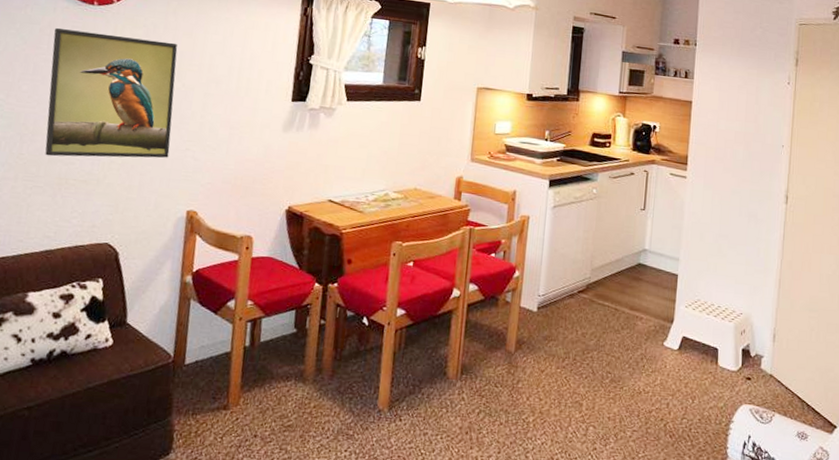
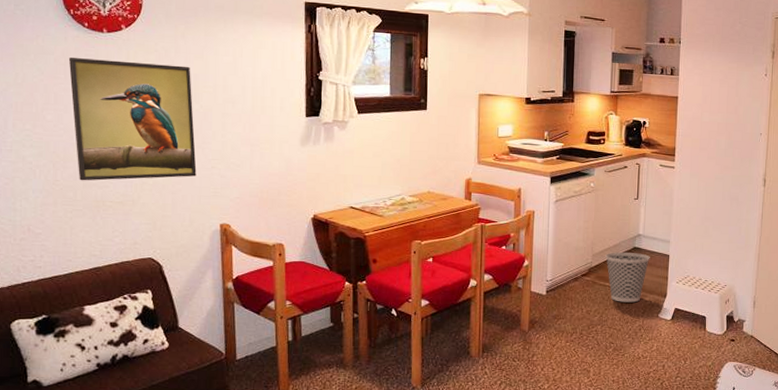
wastebasket: none [606,267,656,327] -> present [605,252,650,303]

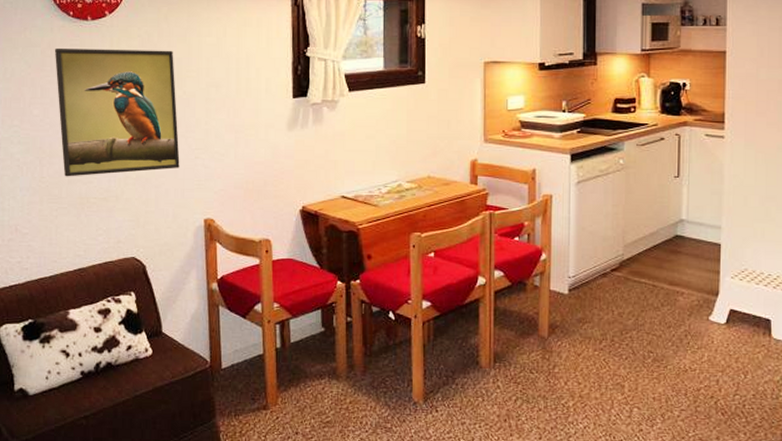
wastebasket: present [605,252,650,303] -> none [640,242,696,303]

